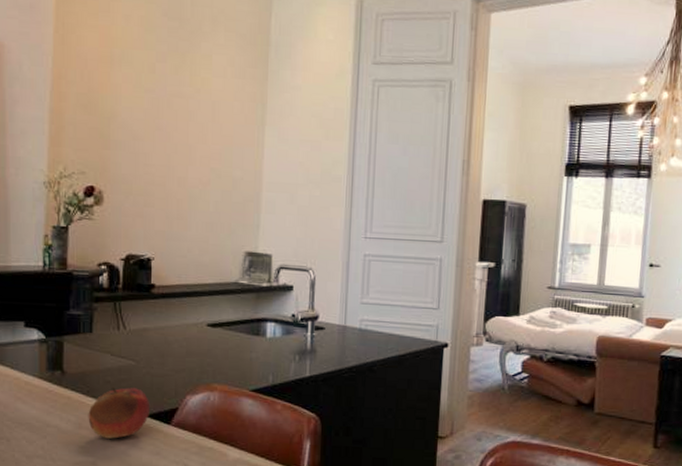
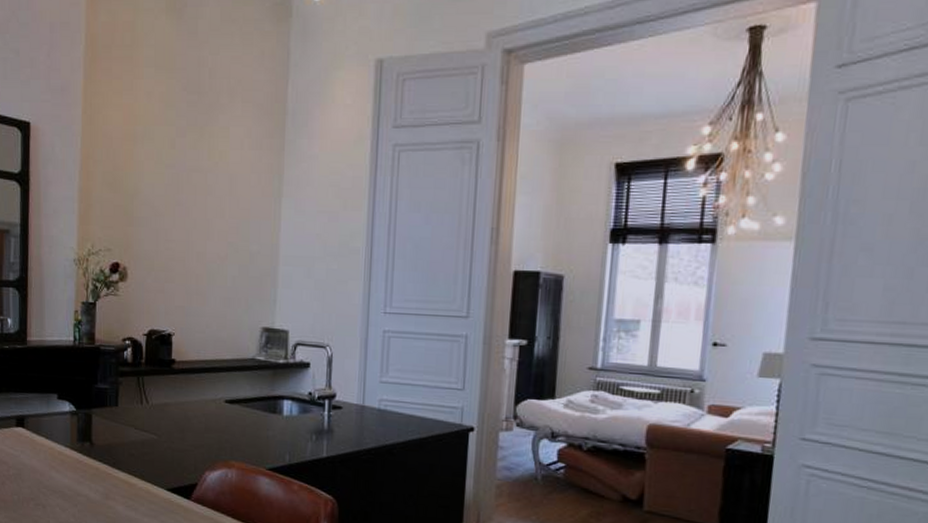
fruit: present [88,387,151,439] -> none [114,460,171,511]

